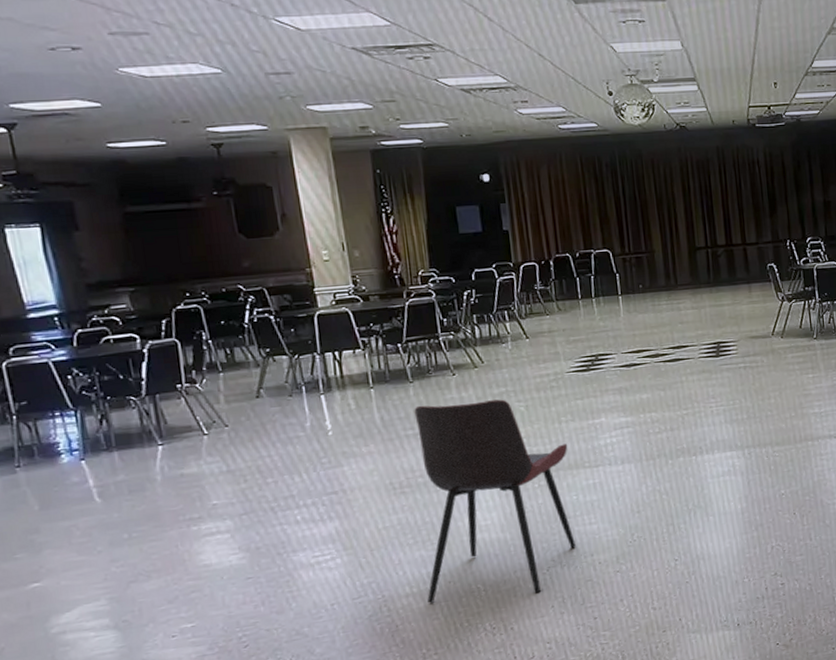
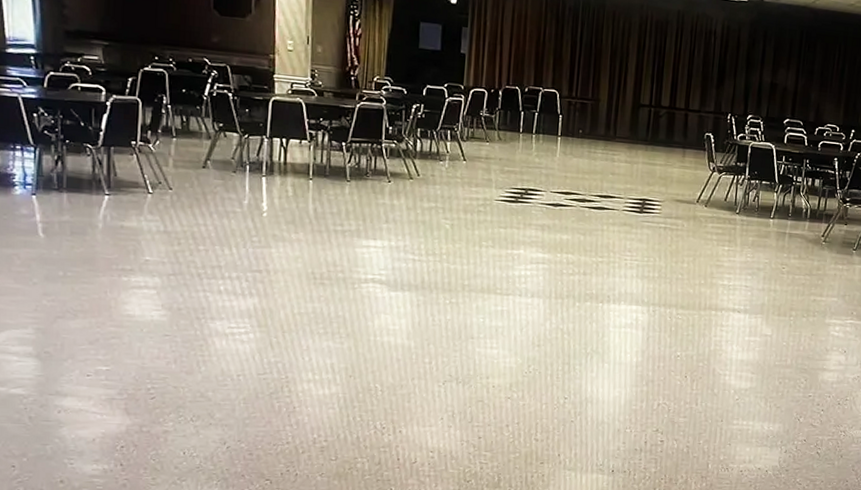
dining chair: present [414,399,576,603] -> none [327,204,484,403]

